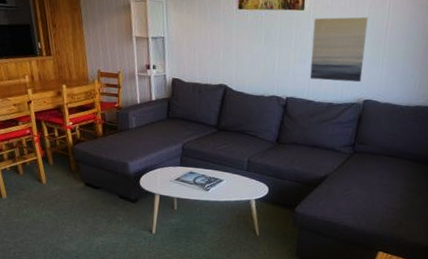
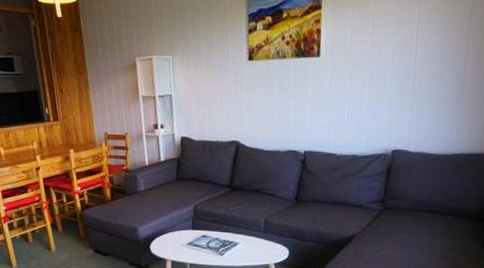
wall art: present [309,17,368,83] -> none [329,59,393,131]

